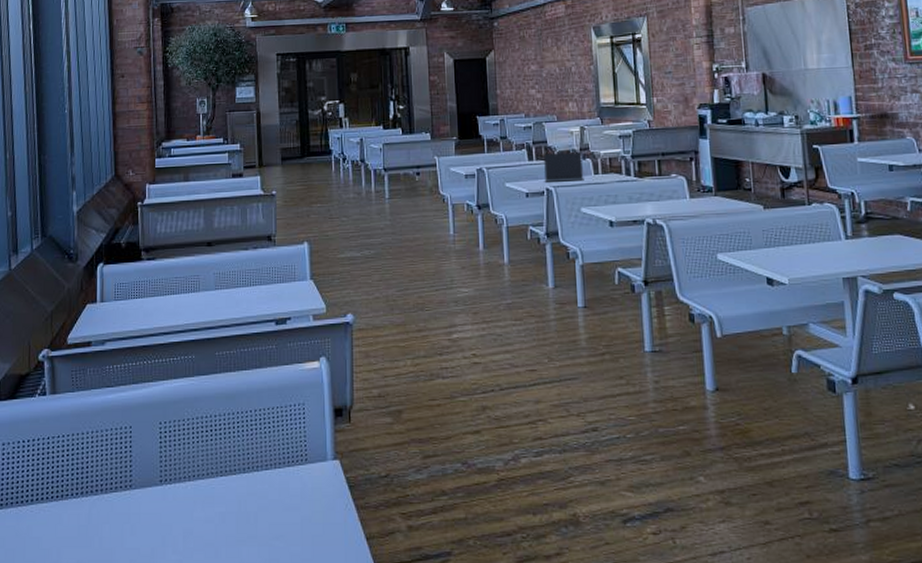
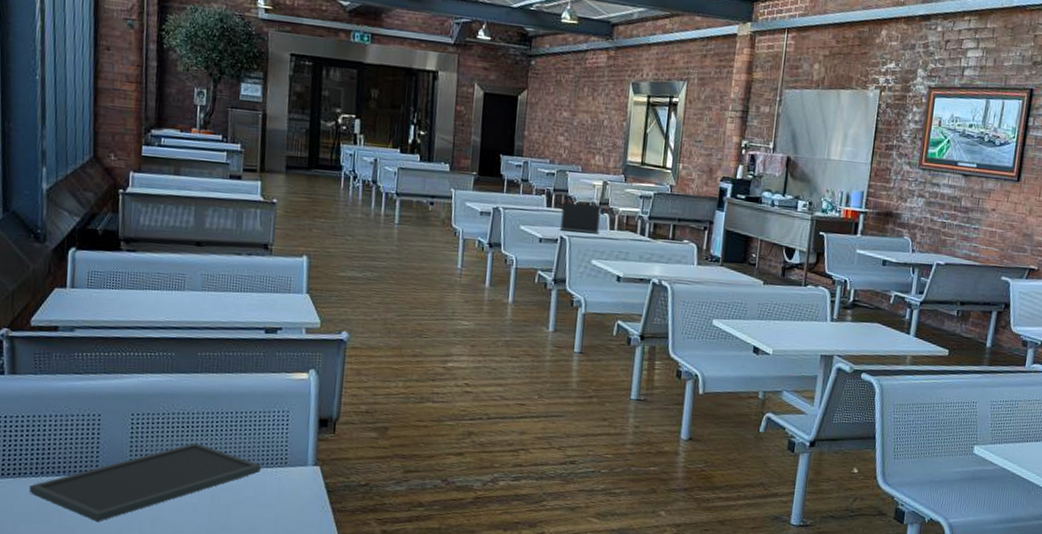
tray: none [70,446,283,540] -> present [28,442,261,521]

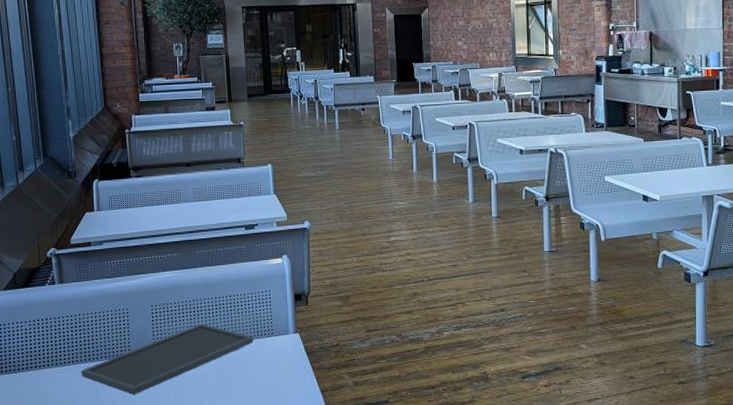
laptop: present [560,202,601,234] -> none [467,93,500,118]

